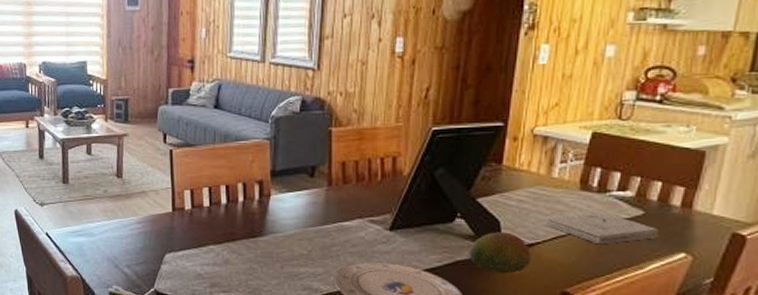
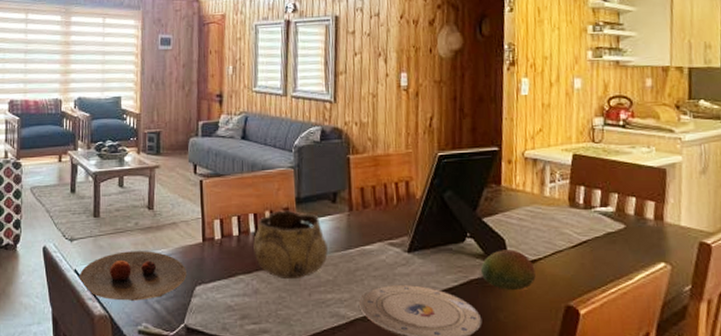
plate: none [50,217,156,265] -> present [79,251,187,301]
decorative bowl: none [225,183,303,252] -> present [253,210,328,280]
book: present [544,211,659,245] -> none [542,226,640,258]

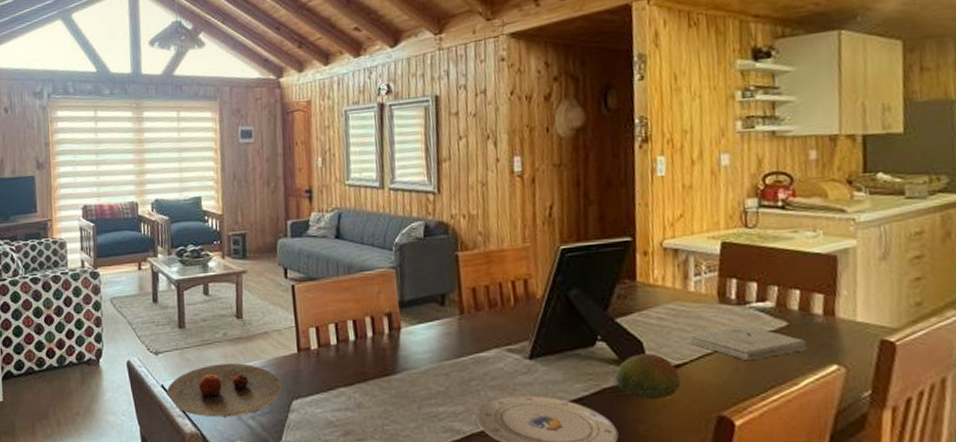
decorative bowl: present [253,210,328,280] -> none [353,315,438,392]
book: none [542,226,640,258] -> present [687,325,807,361]

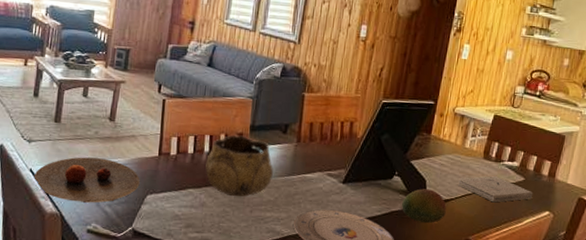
decorative bowl: none [353,315,438,392] -> present [205,135,273,197]

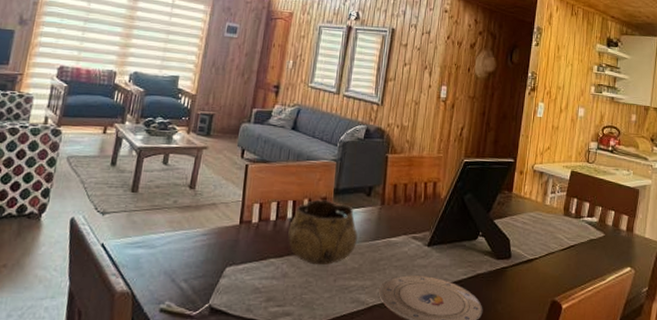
plate: present [33,157,140,203] -> none [104,228,219,279]
fruit: present [401,188,447,224] -> none [486,249,531,286]
book: present [457,176,533,203] -> none [540,233,614,260]

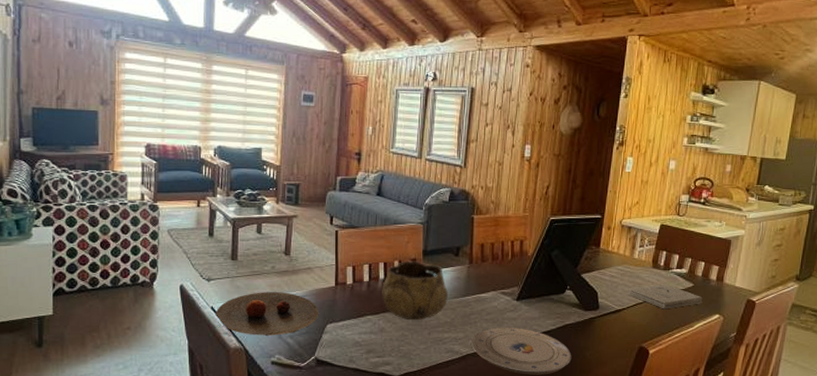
plate: none [104,228,219,279] -> present [215,292,319,336]
book: none [540,233,614,260] -> present [628,284,703,310]

